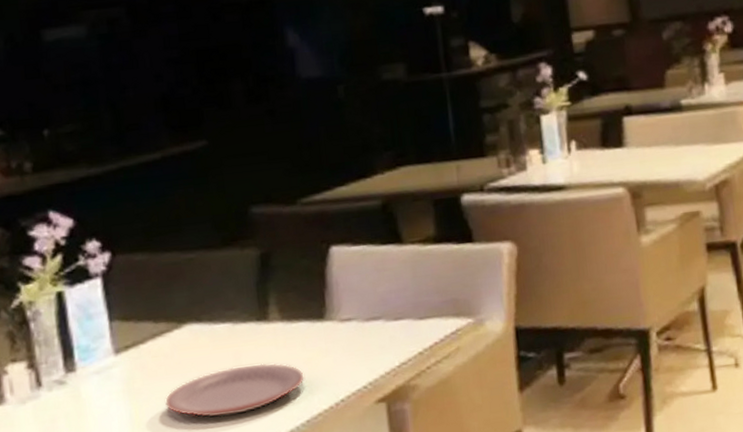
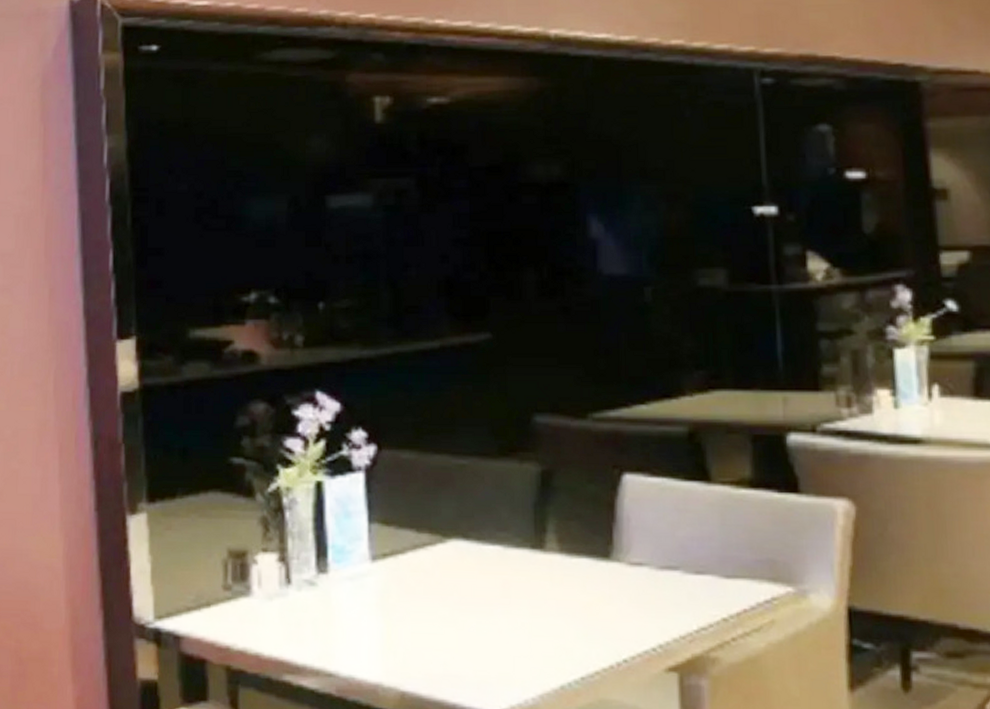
plate: present [165,363,305,418] -> none [421,598,582,655]

